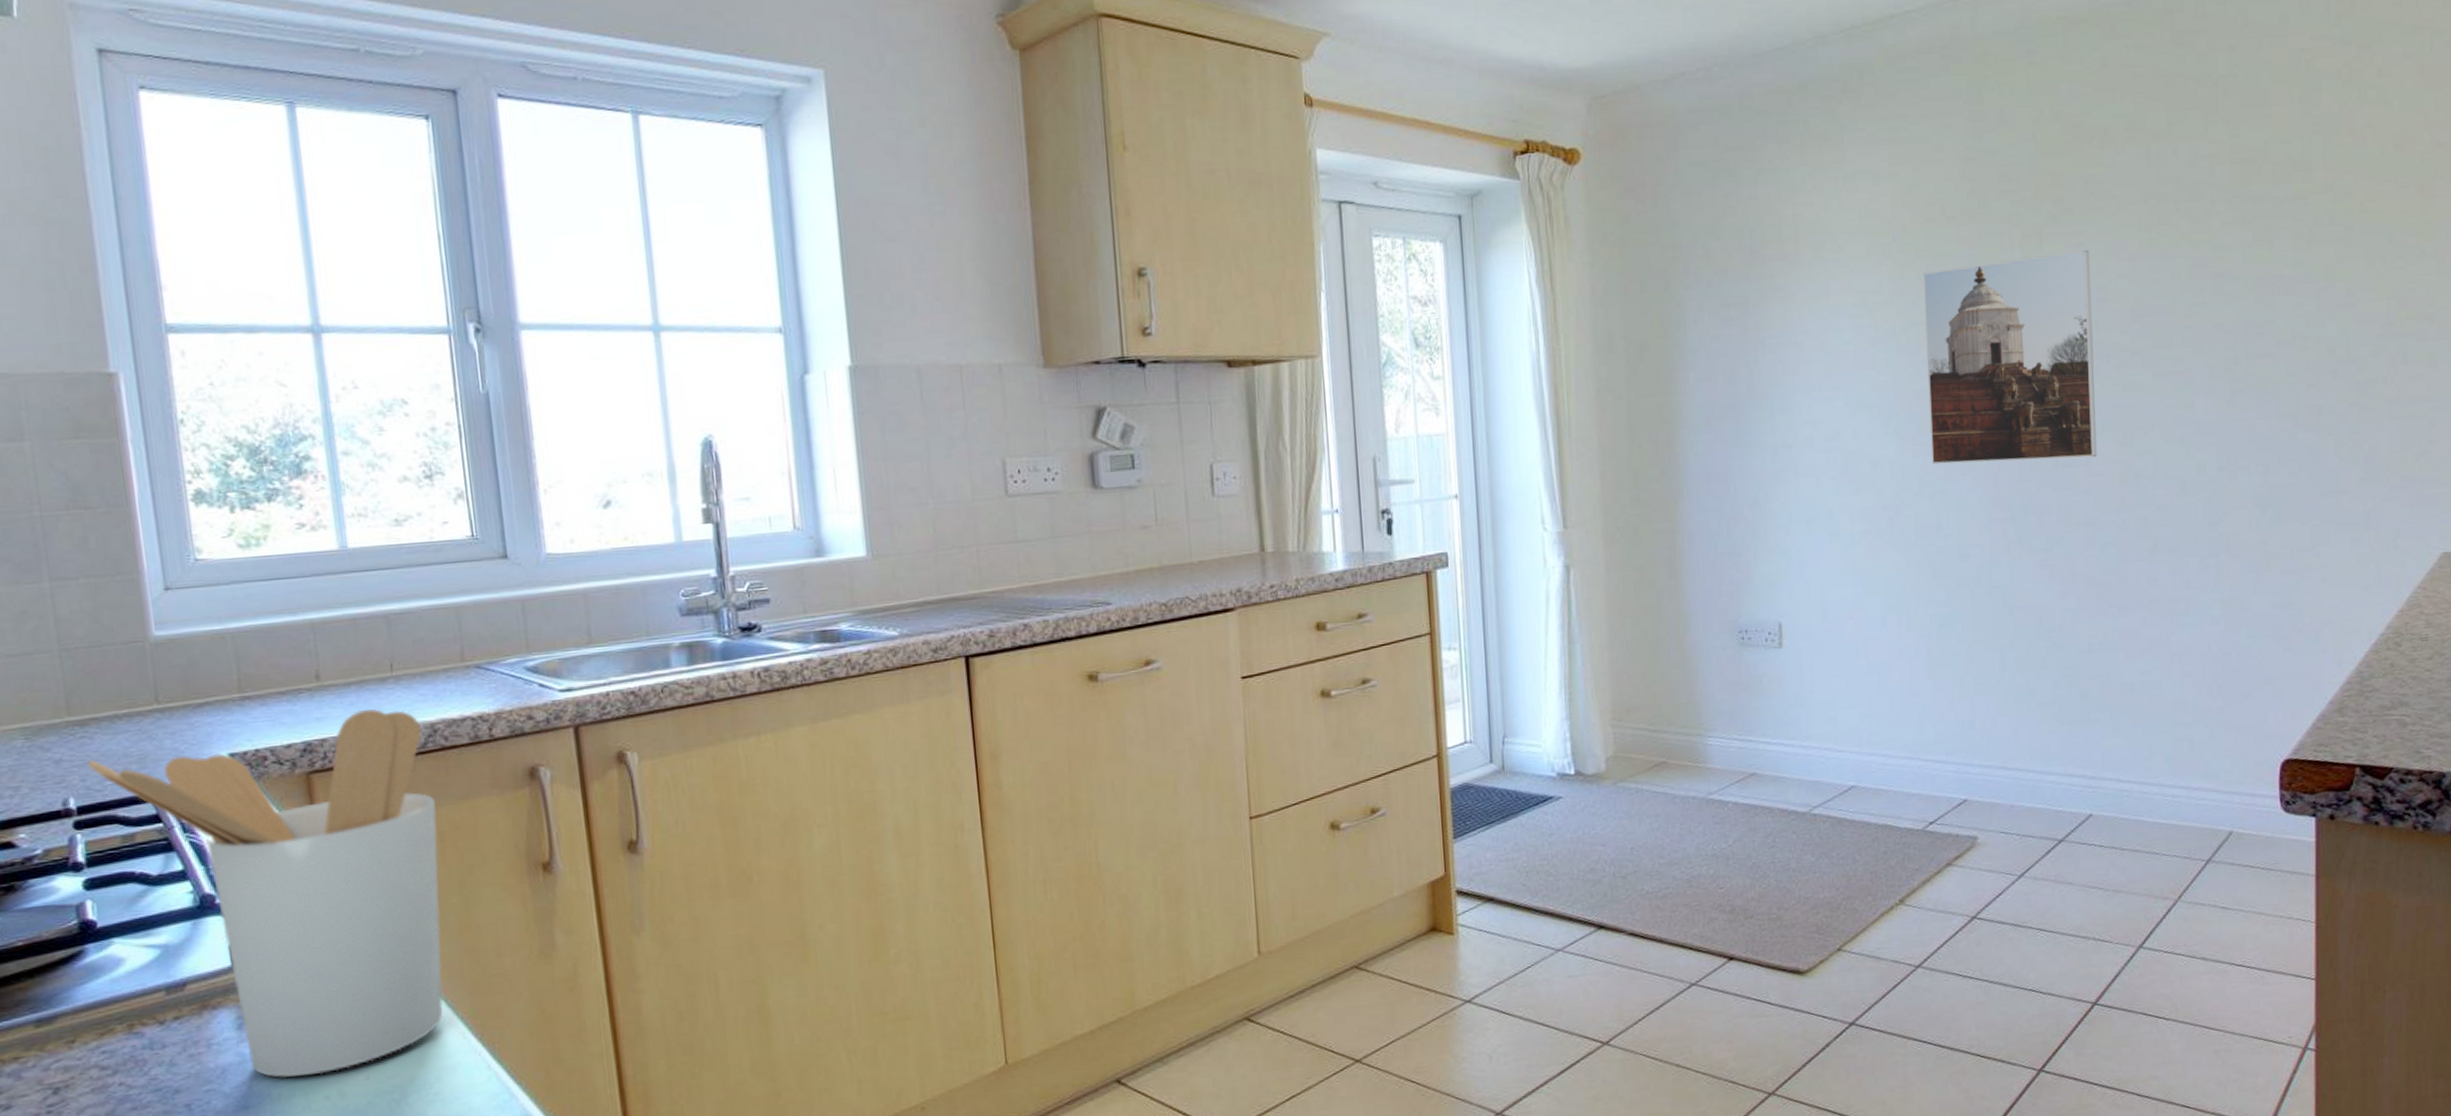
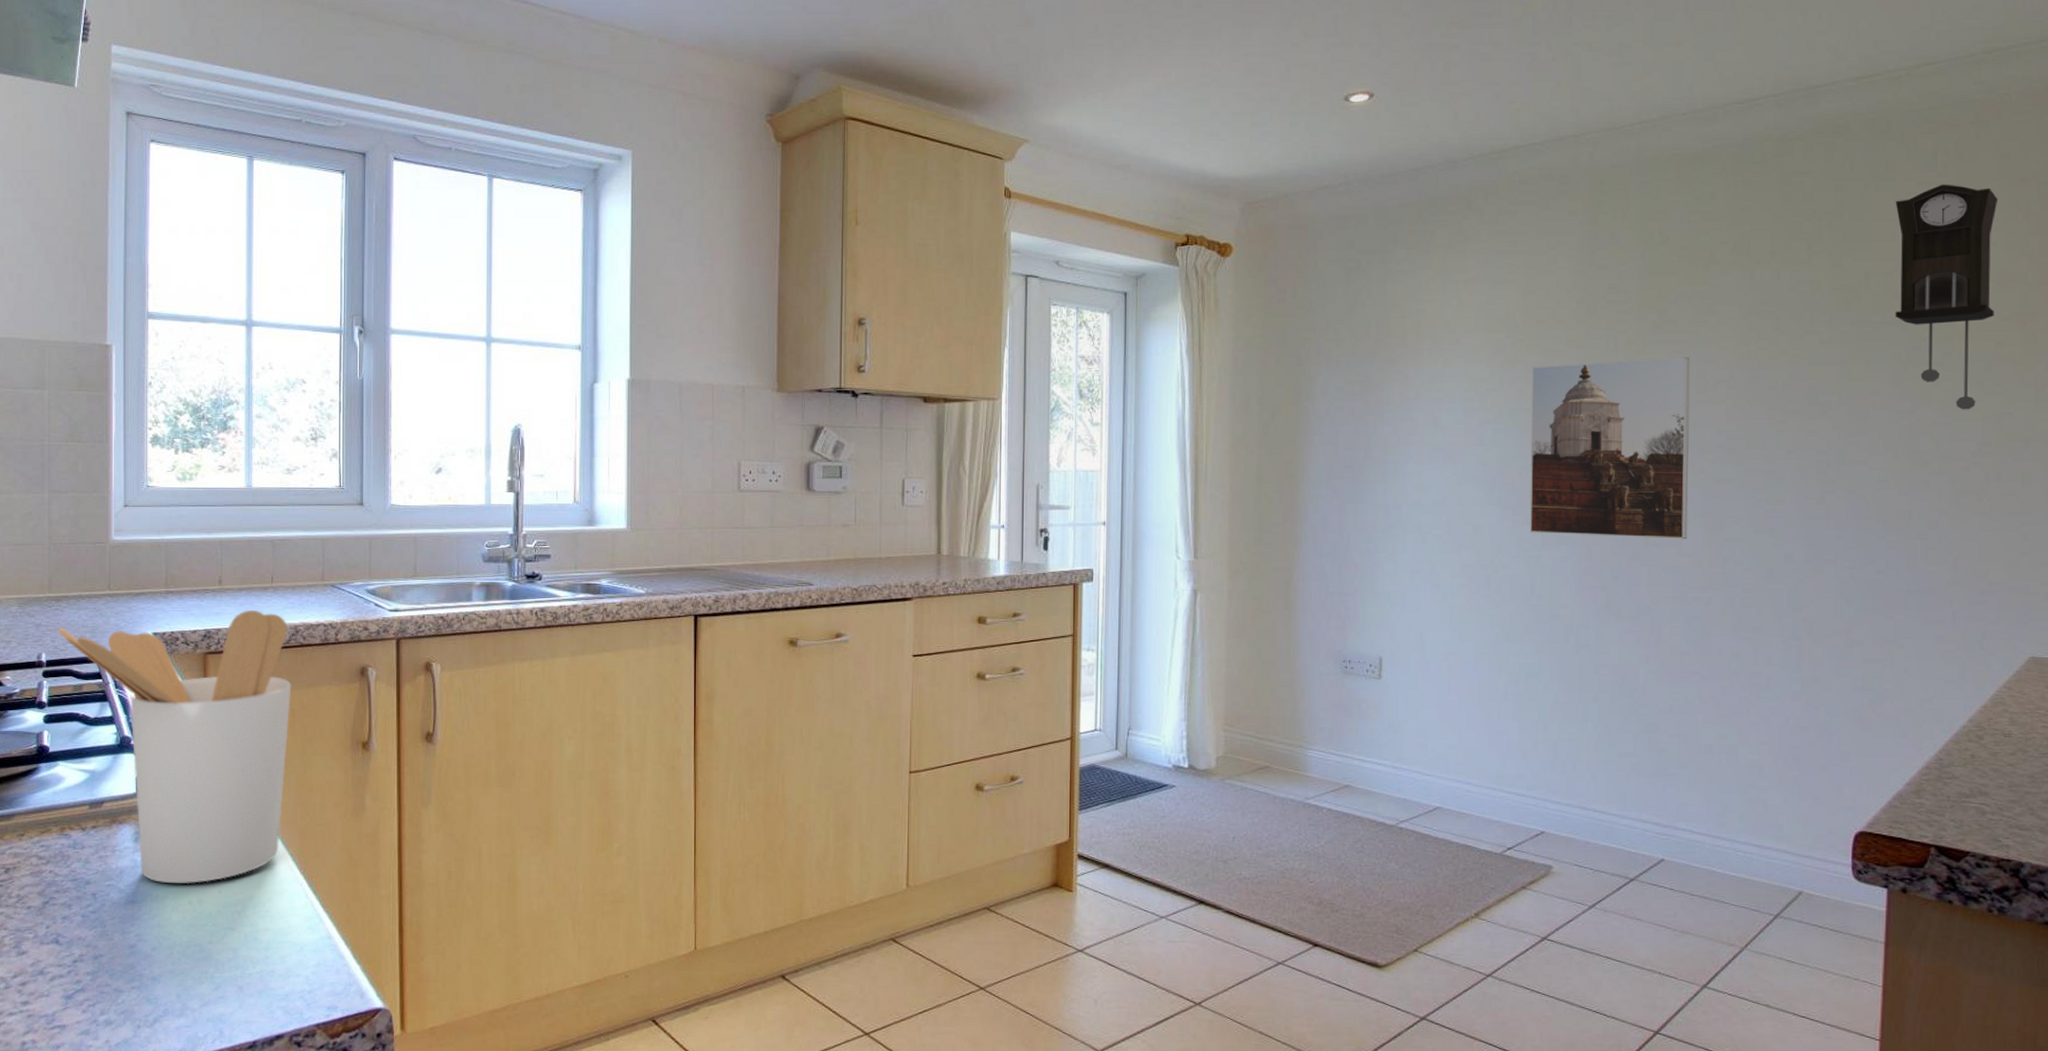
pendulum clock: none [2290,37,2393,289] -> present [1895,184,1998,410]

